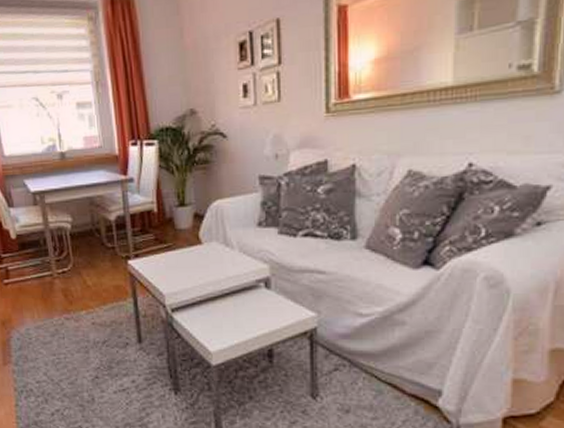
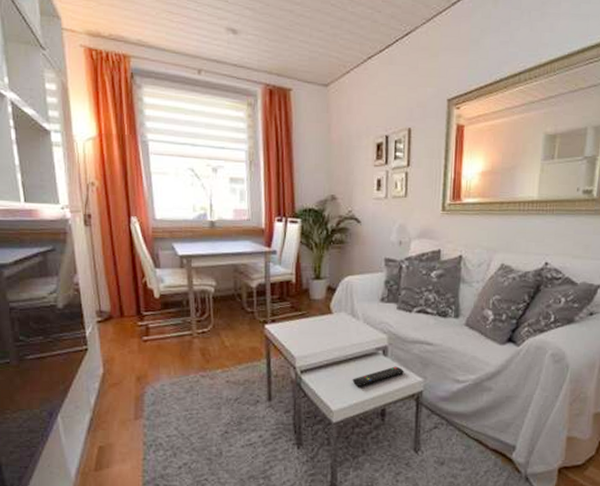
remote control: none [231,300,292,324] -> present [352,366,404,386]

